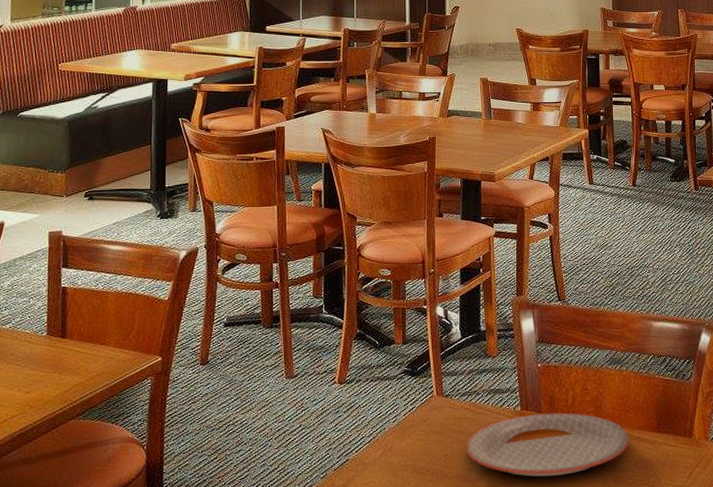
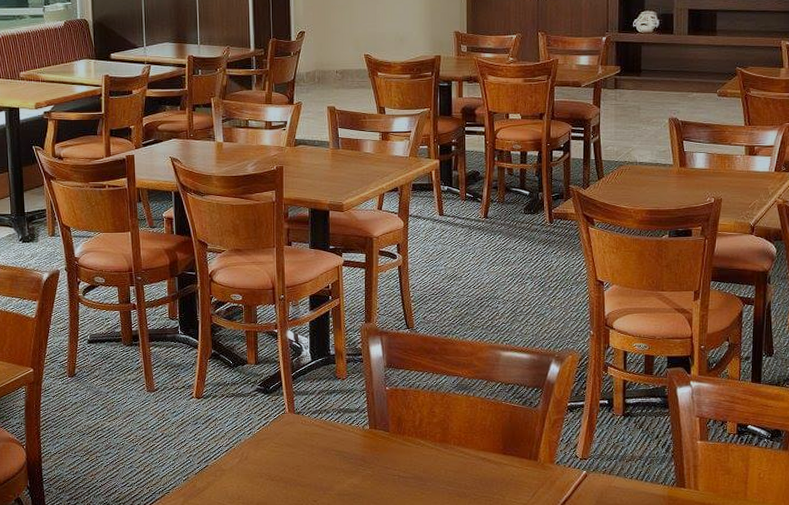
plate: present [466,412,630,477] -> none [317,432,475,488]

